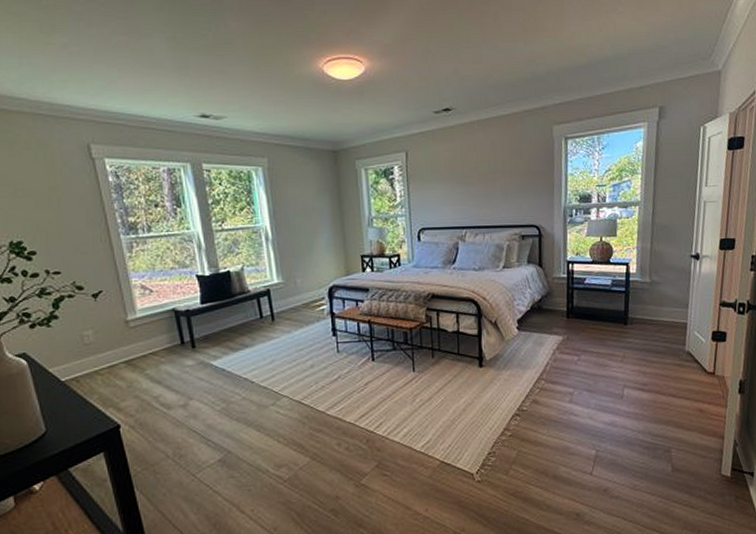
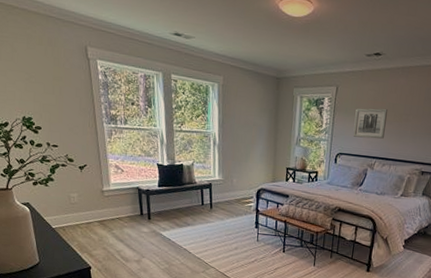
wall art: none [433,170,471,207] -> present [353,108,387,139]

